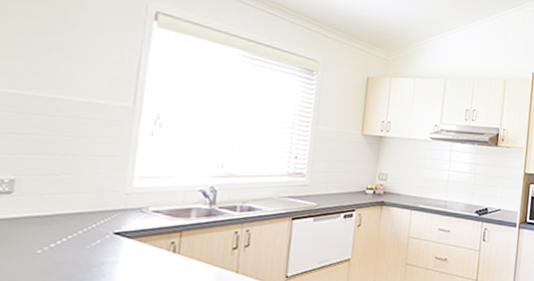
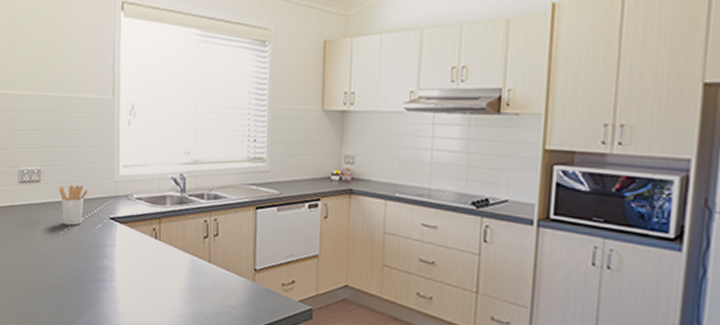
utensil holder: none [41,197,86,243] -> present [59,185,88,226]

